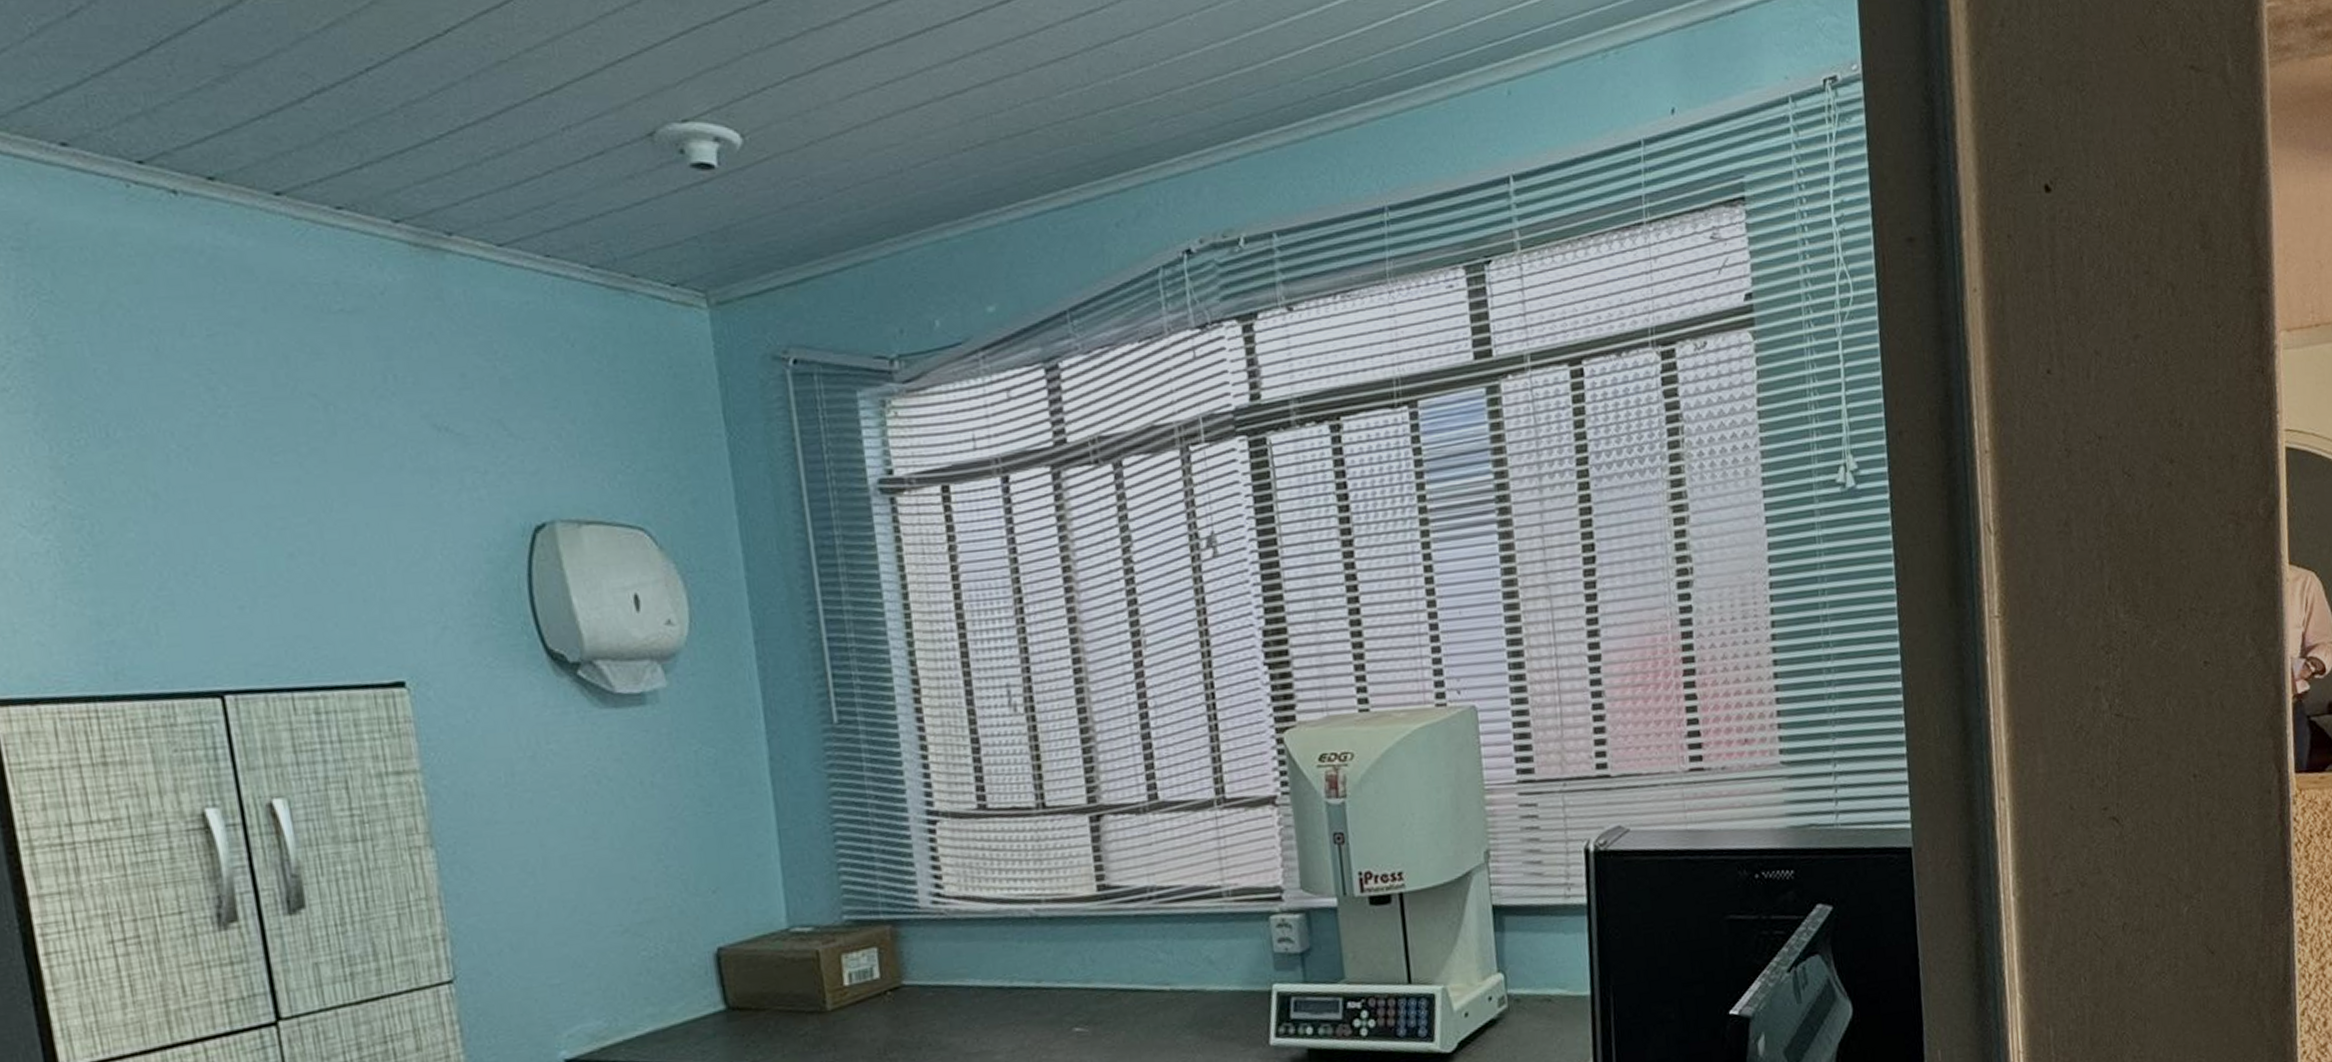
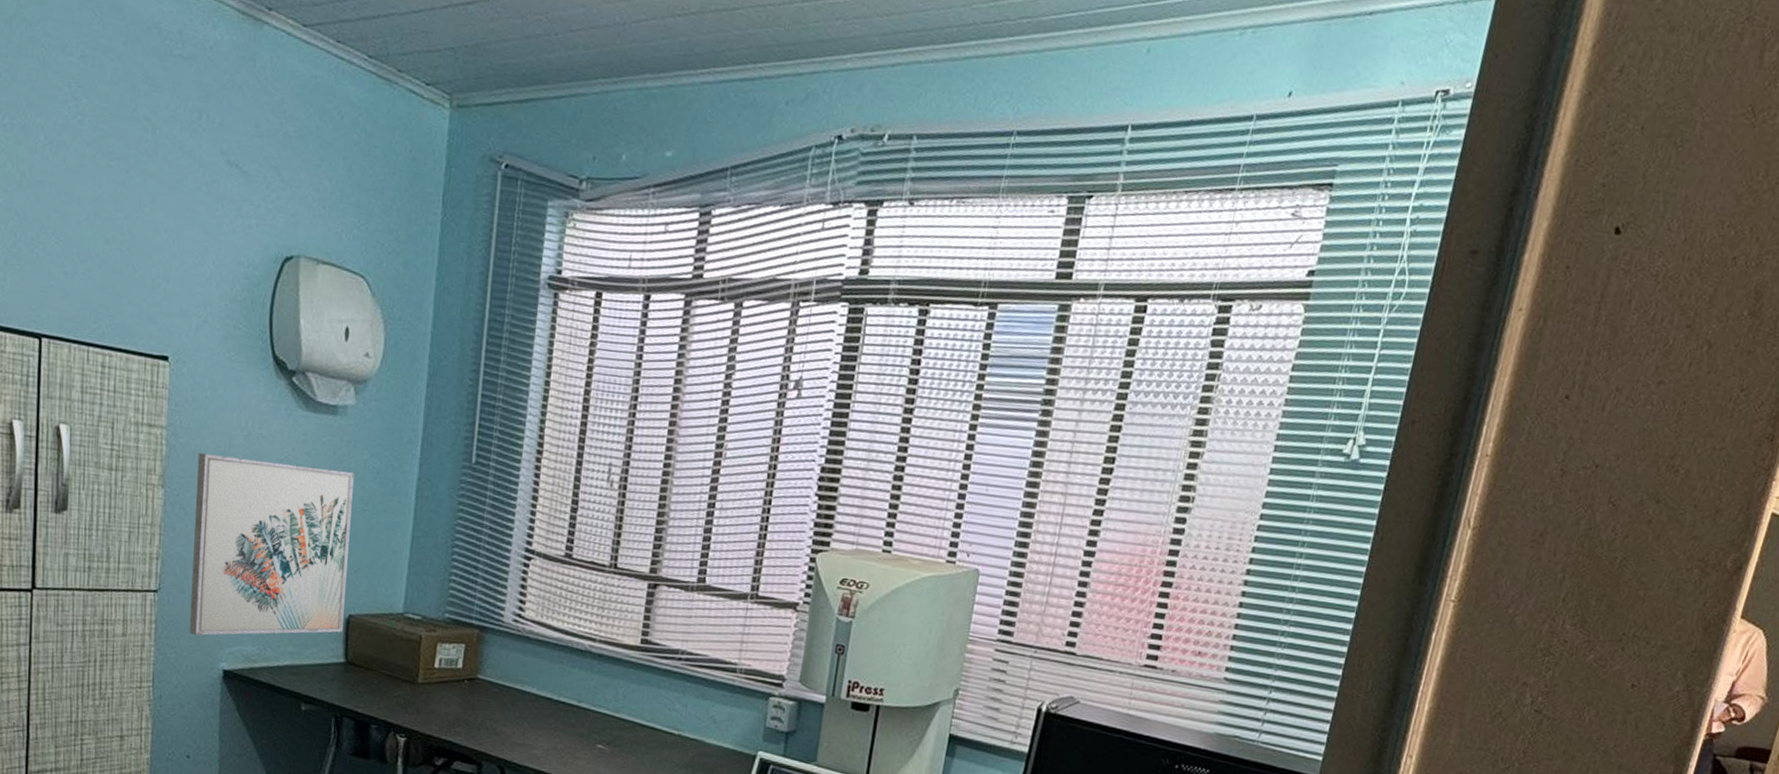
wall art: none [471,770,714,1026] -> present [189,453,354,636]

